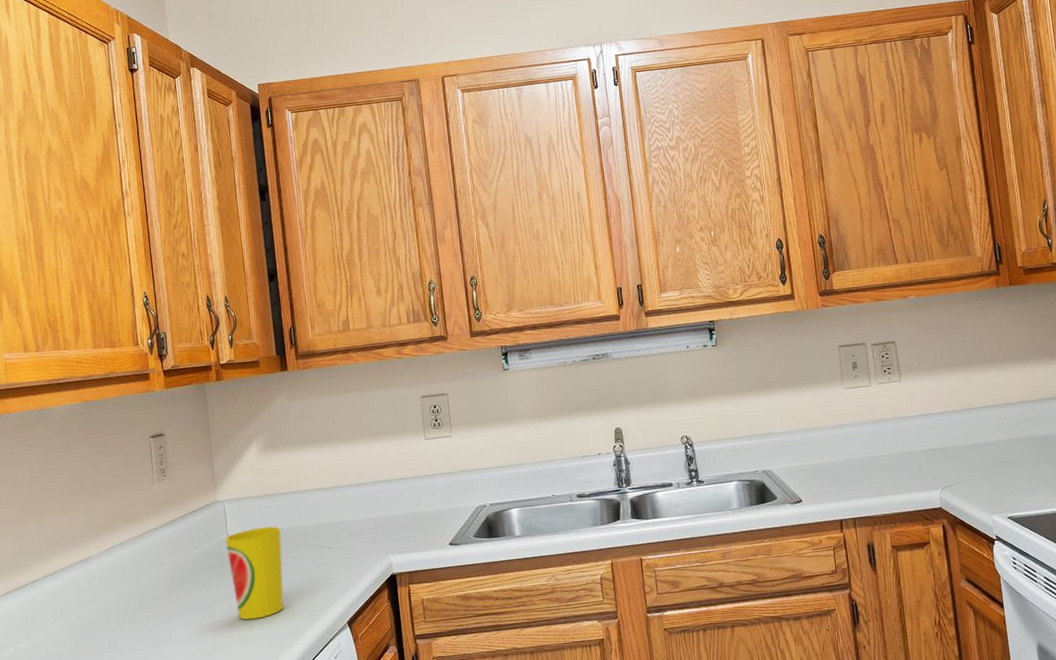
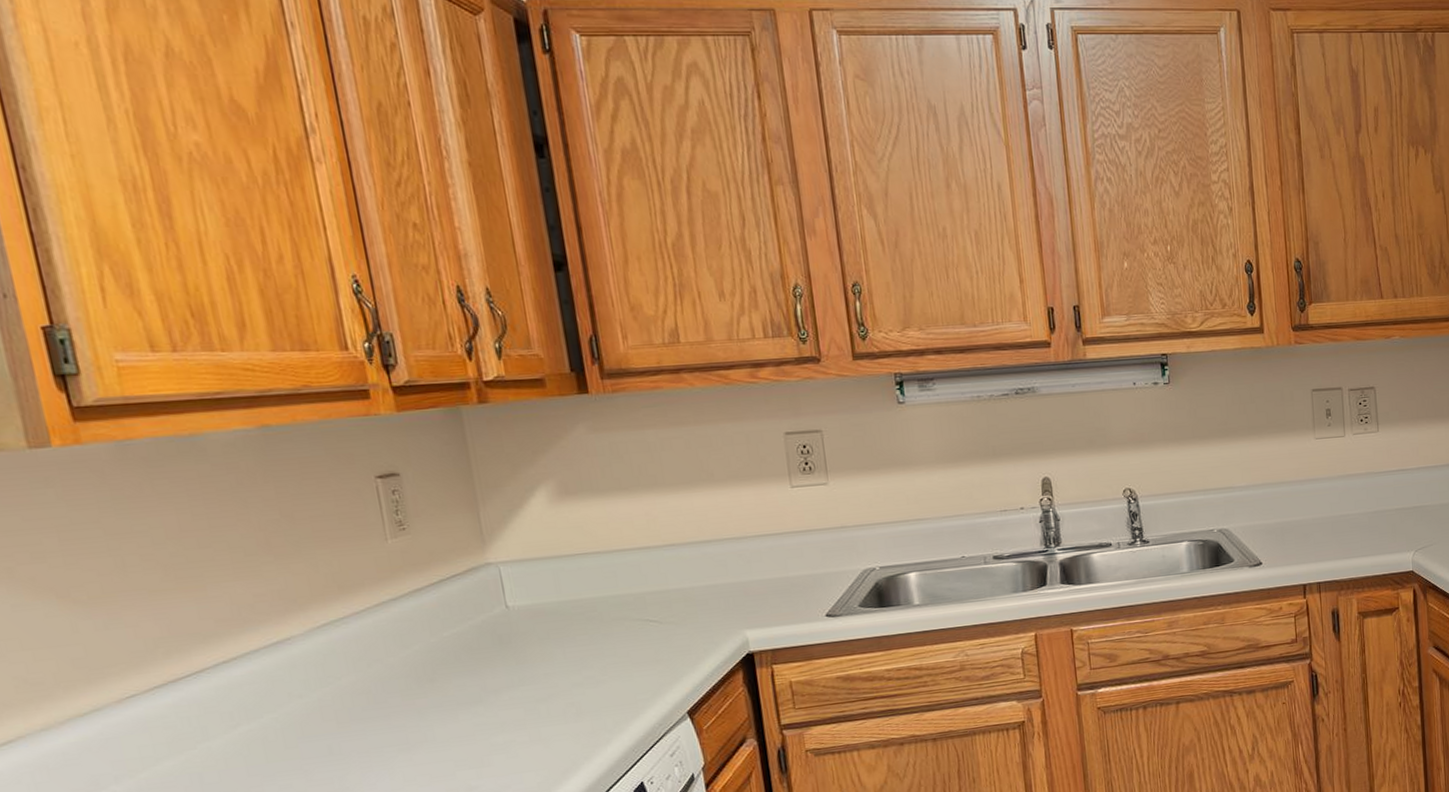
cup: present [225,526,284,620] -> none [503,595,596,714]

